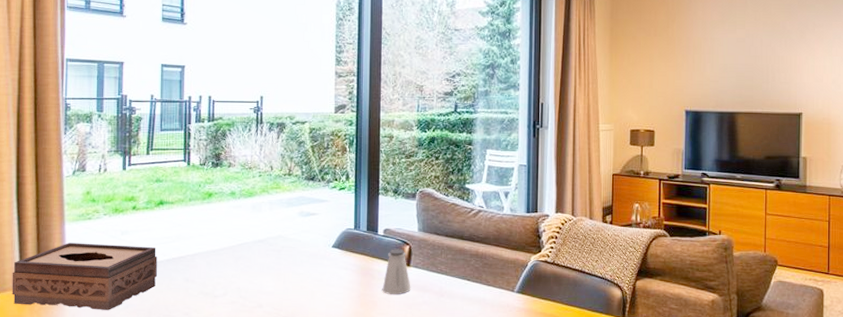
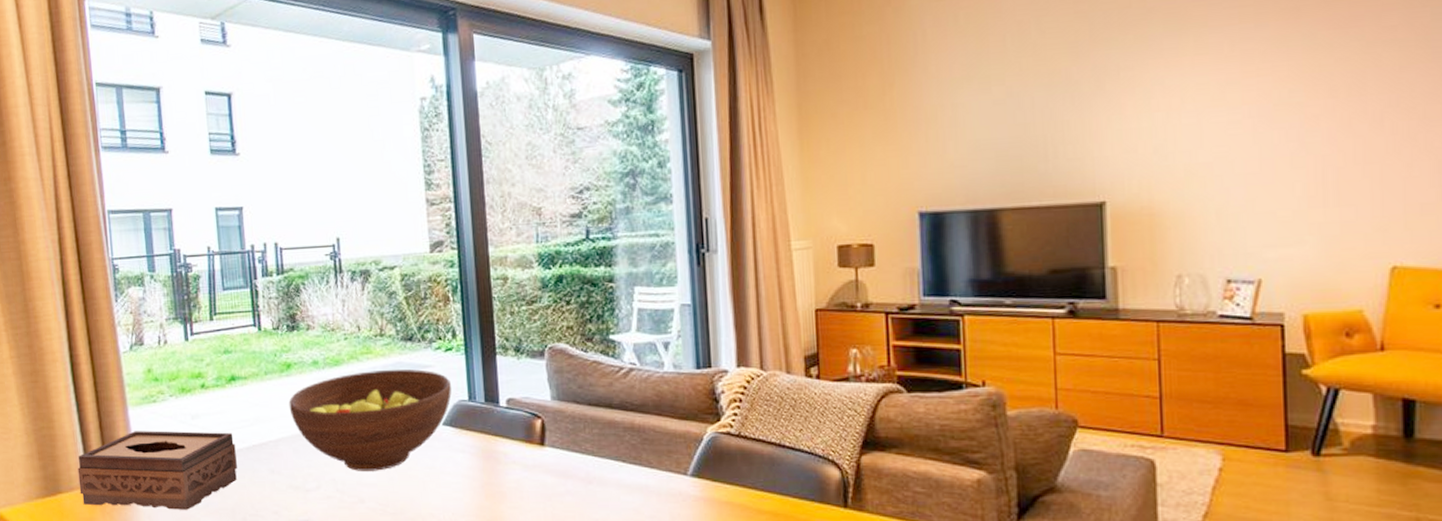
fruit bowl: none [207,201,341,282] -> present [289,369,452,471]
saltshaker: present [382,249,411,295] -> none [511,424,549,484]

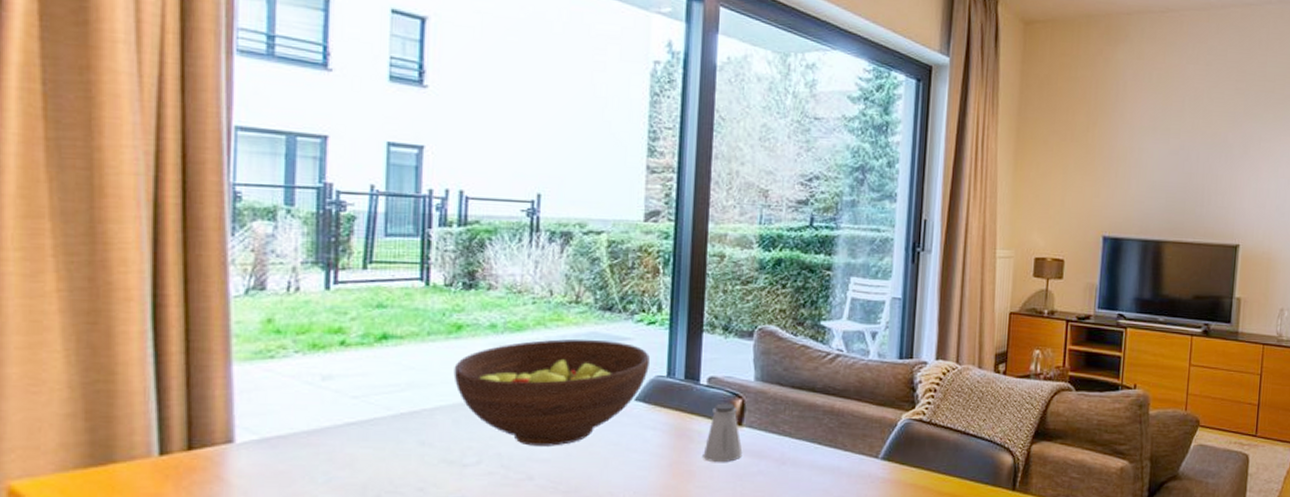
tissue box: present [77,430,237,510] -> none [144,391,377,485]
saltshaker: none [511,424,549,484] -> present [703,403,743,463]

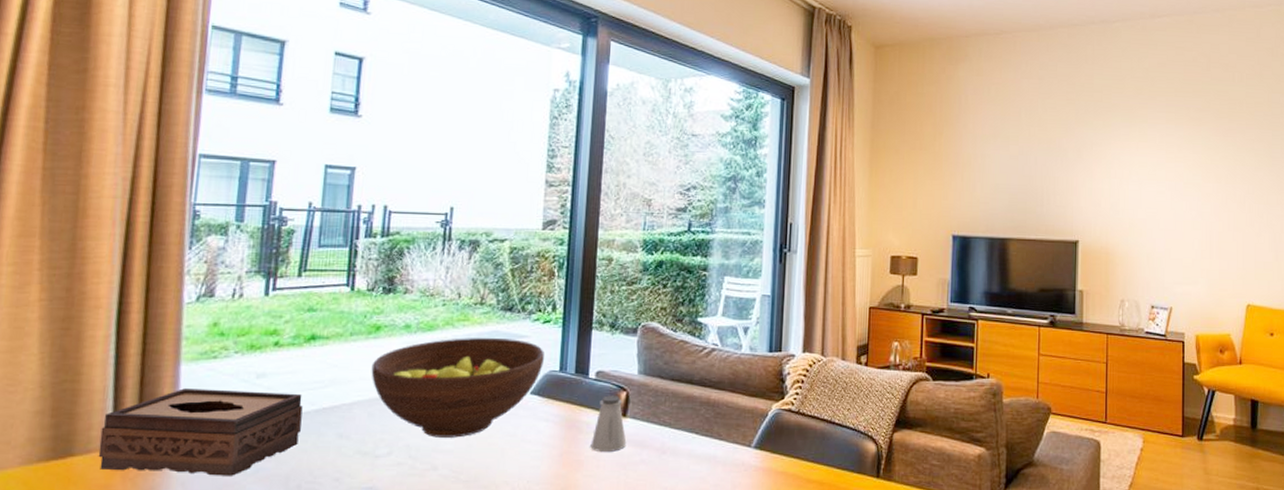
tissue box: none [144,391,377,485] -> present [98,388,303,476]

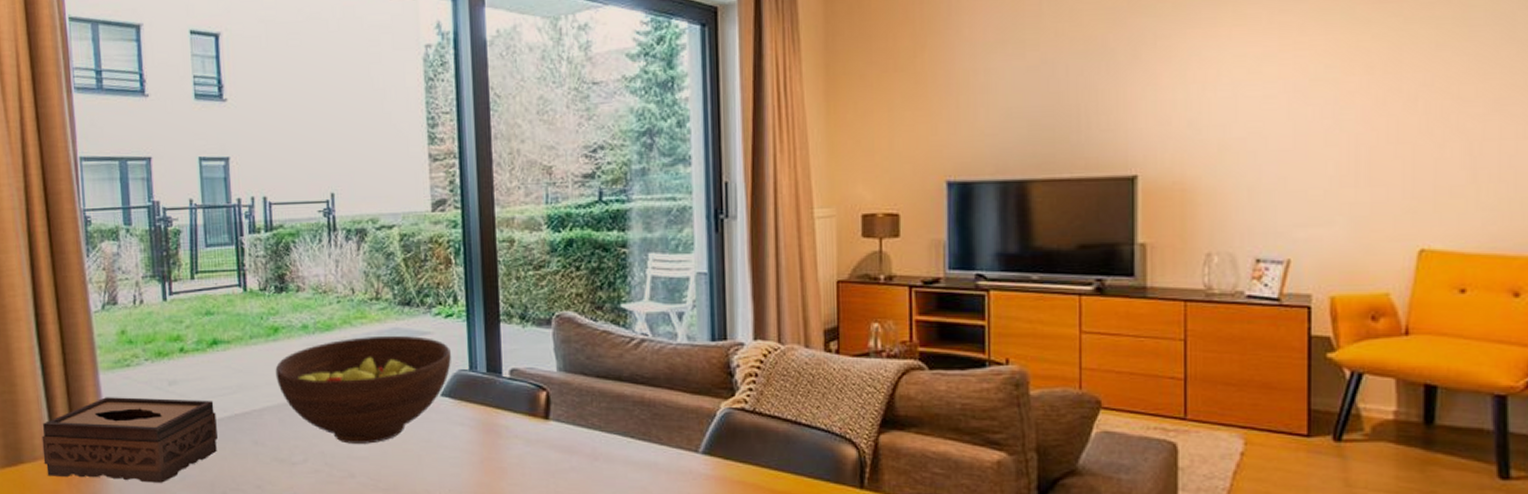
saltshaker: present [590,395,627,453] -> none [512,396,553,459]

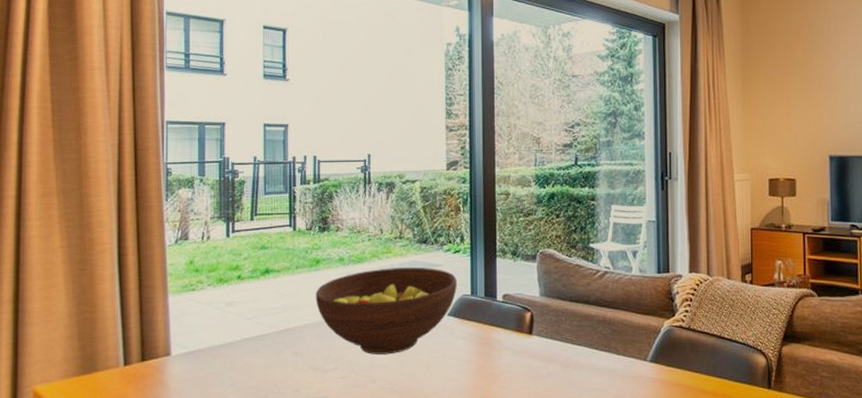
tissue box: present [42,397,218,483] -> none [115,316,264,388]

